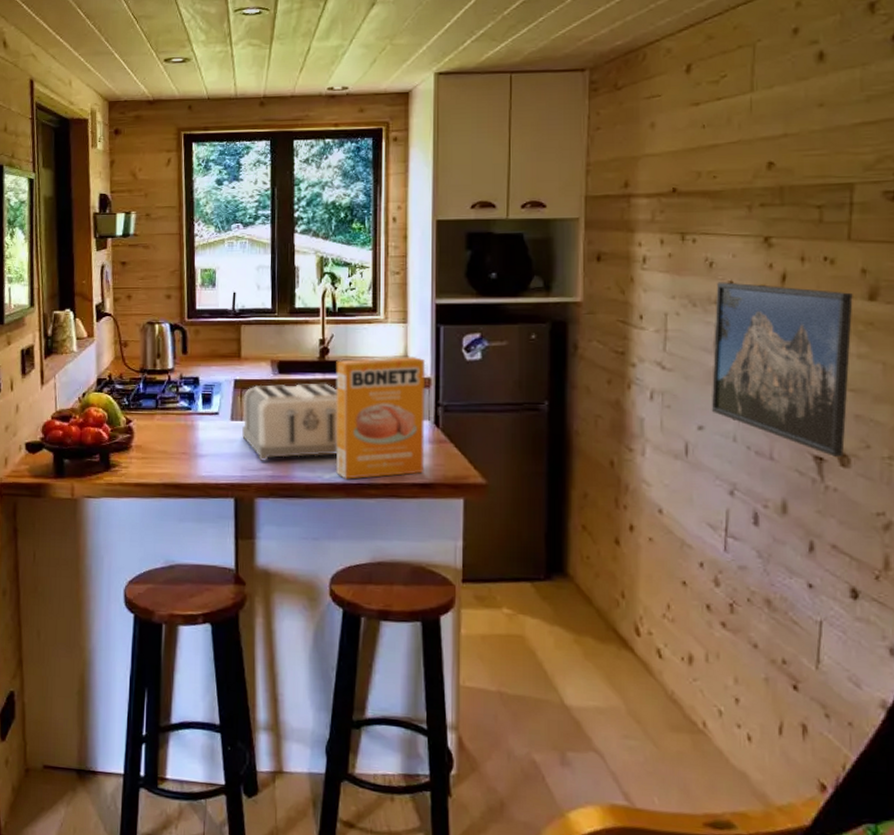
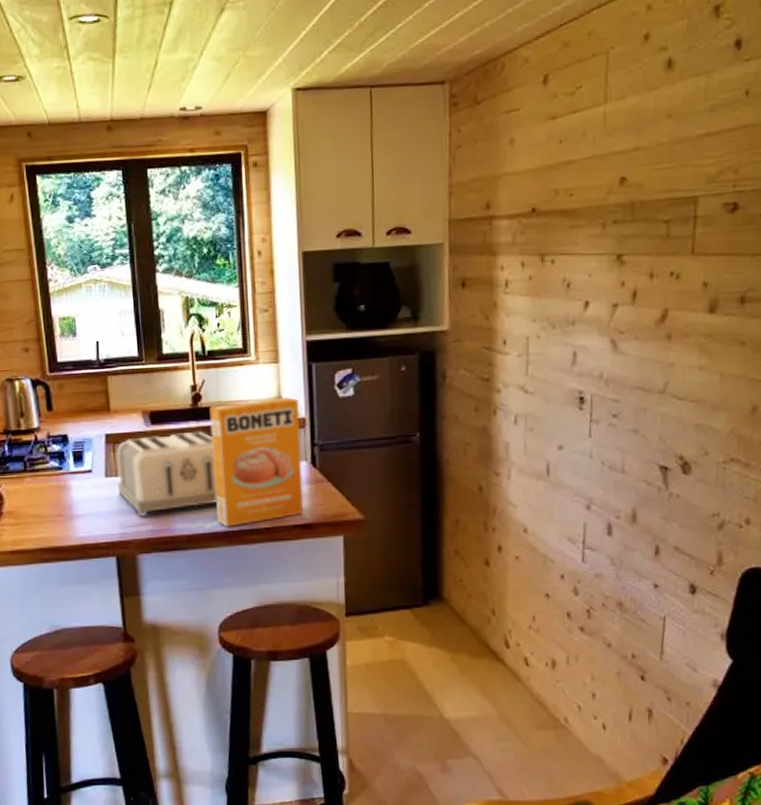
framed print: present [711,282,853,457] -> none [569,302,695,465]

